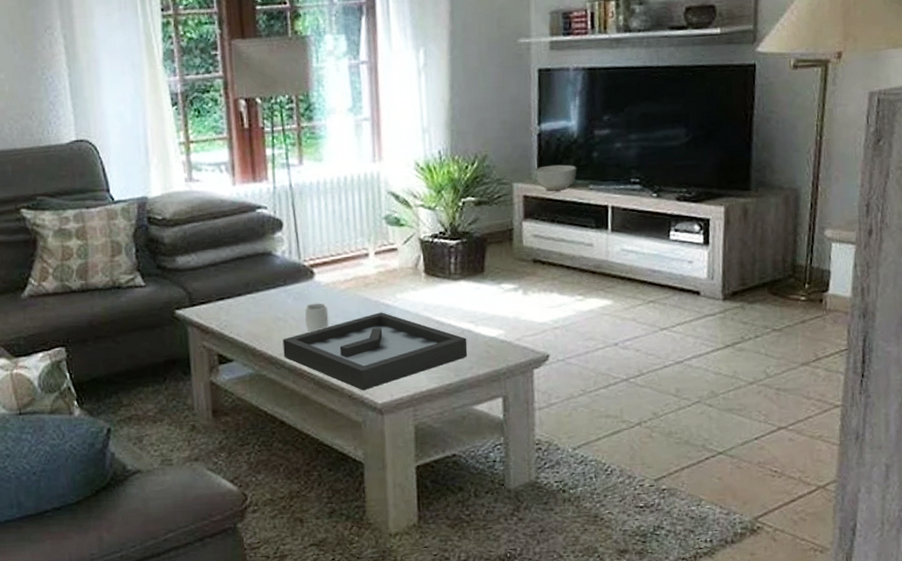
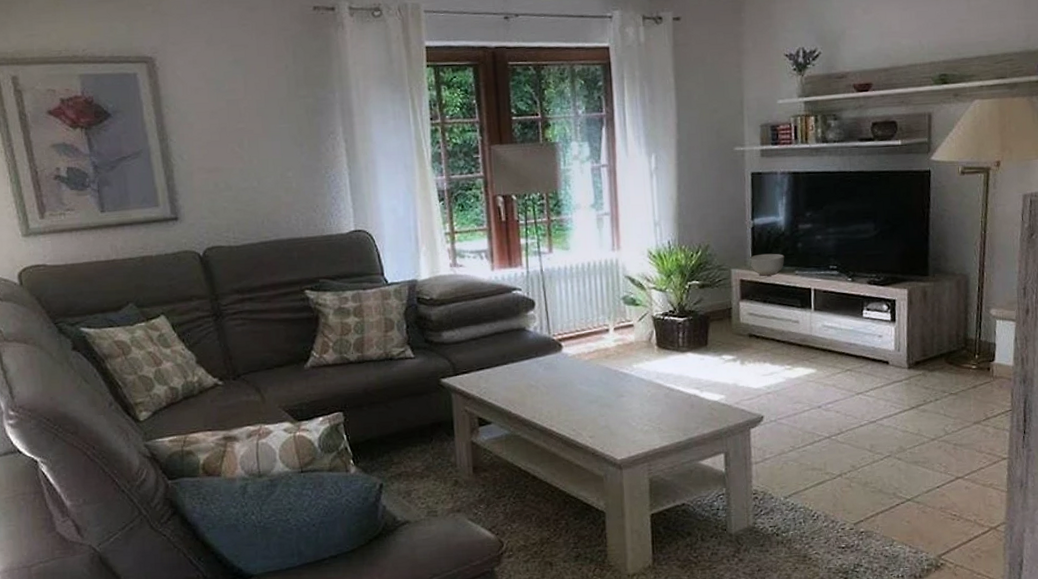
decorative tray: present [282,312,468,390] -> none [534,380,694,448]
mug: present [305,302,329,333] -> none [554,372,575,398]

